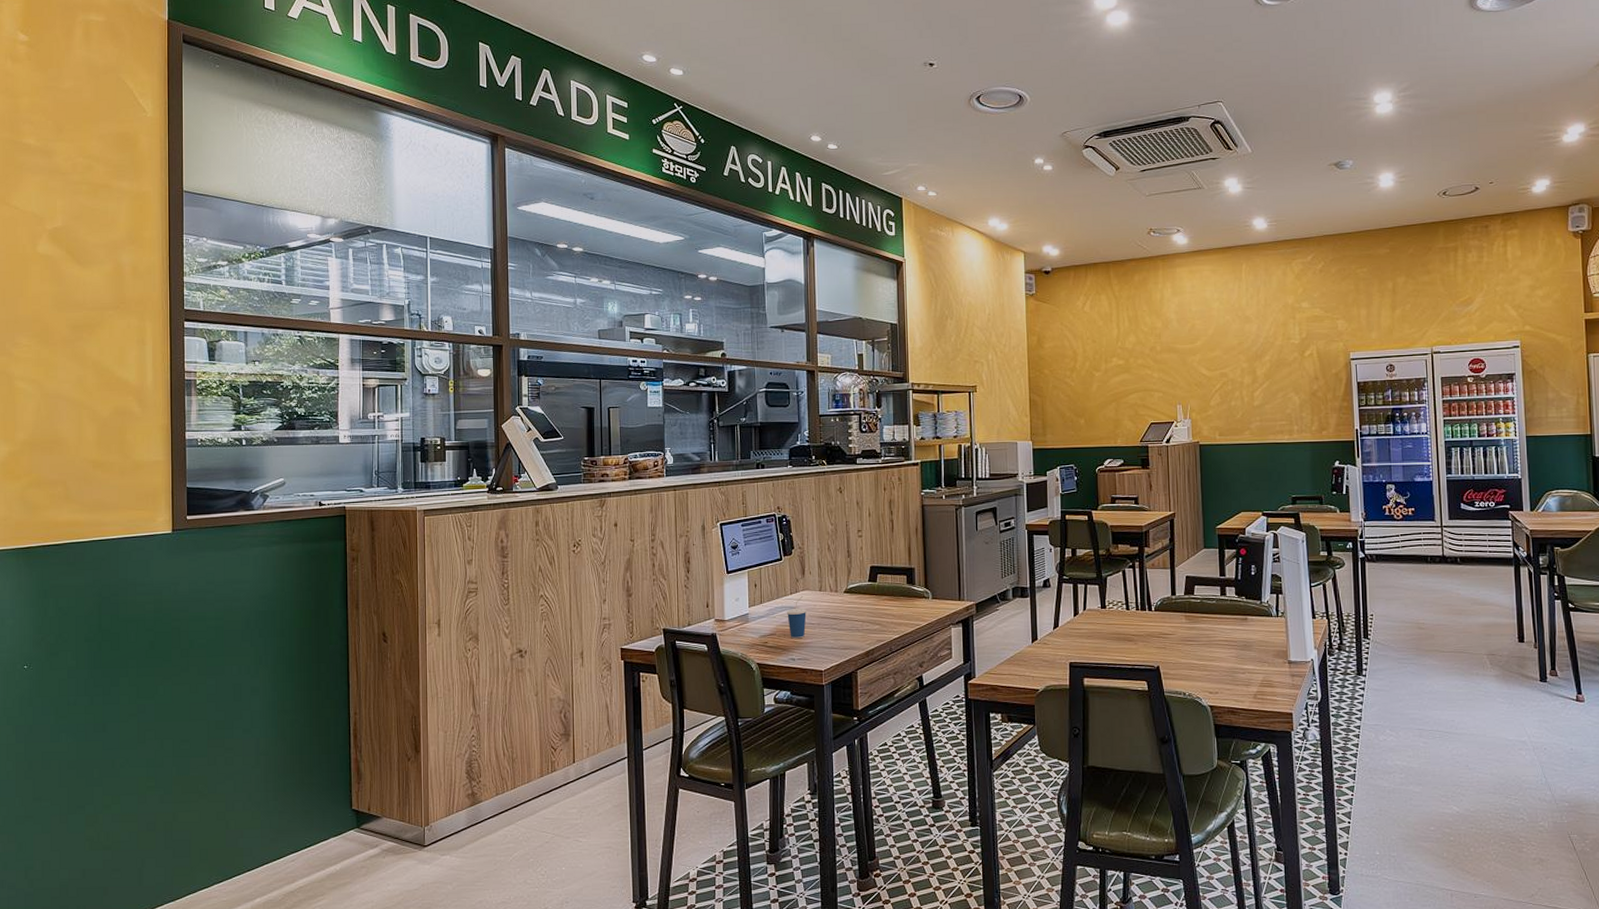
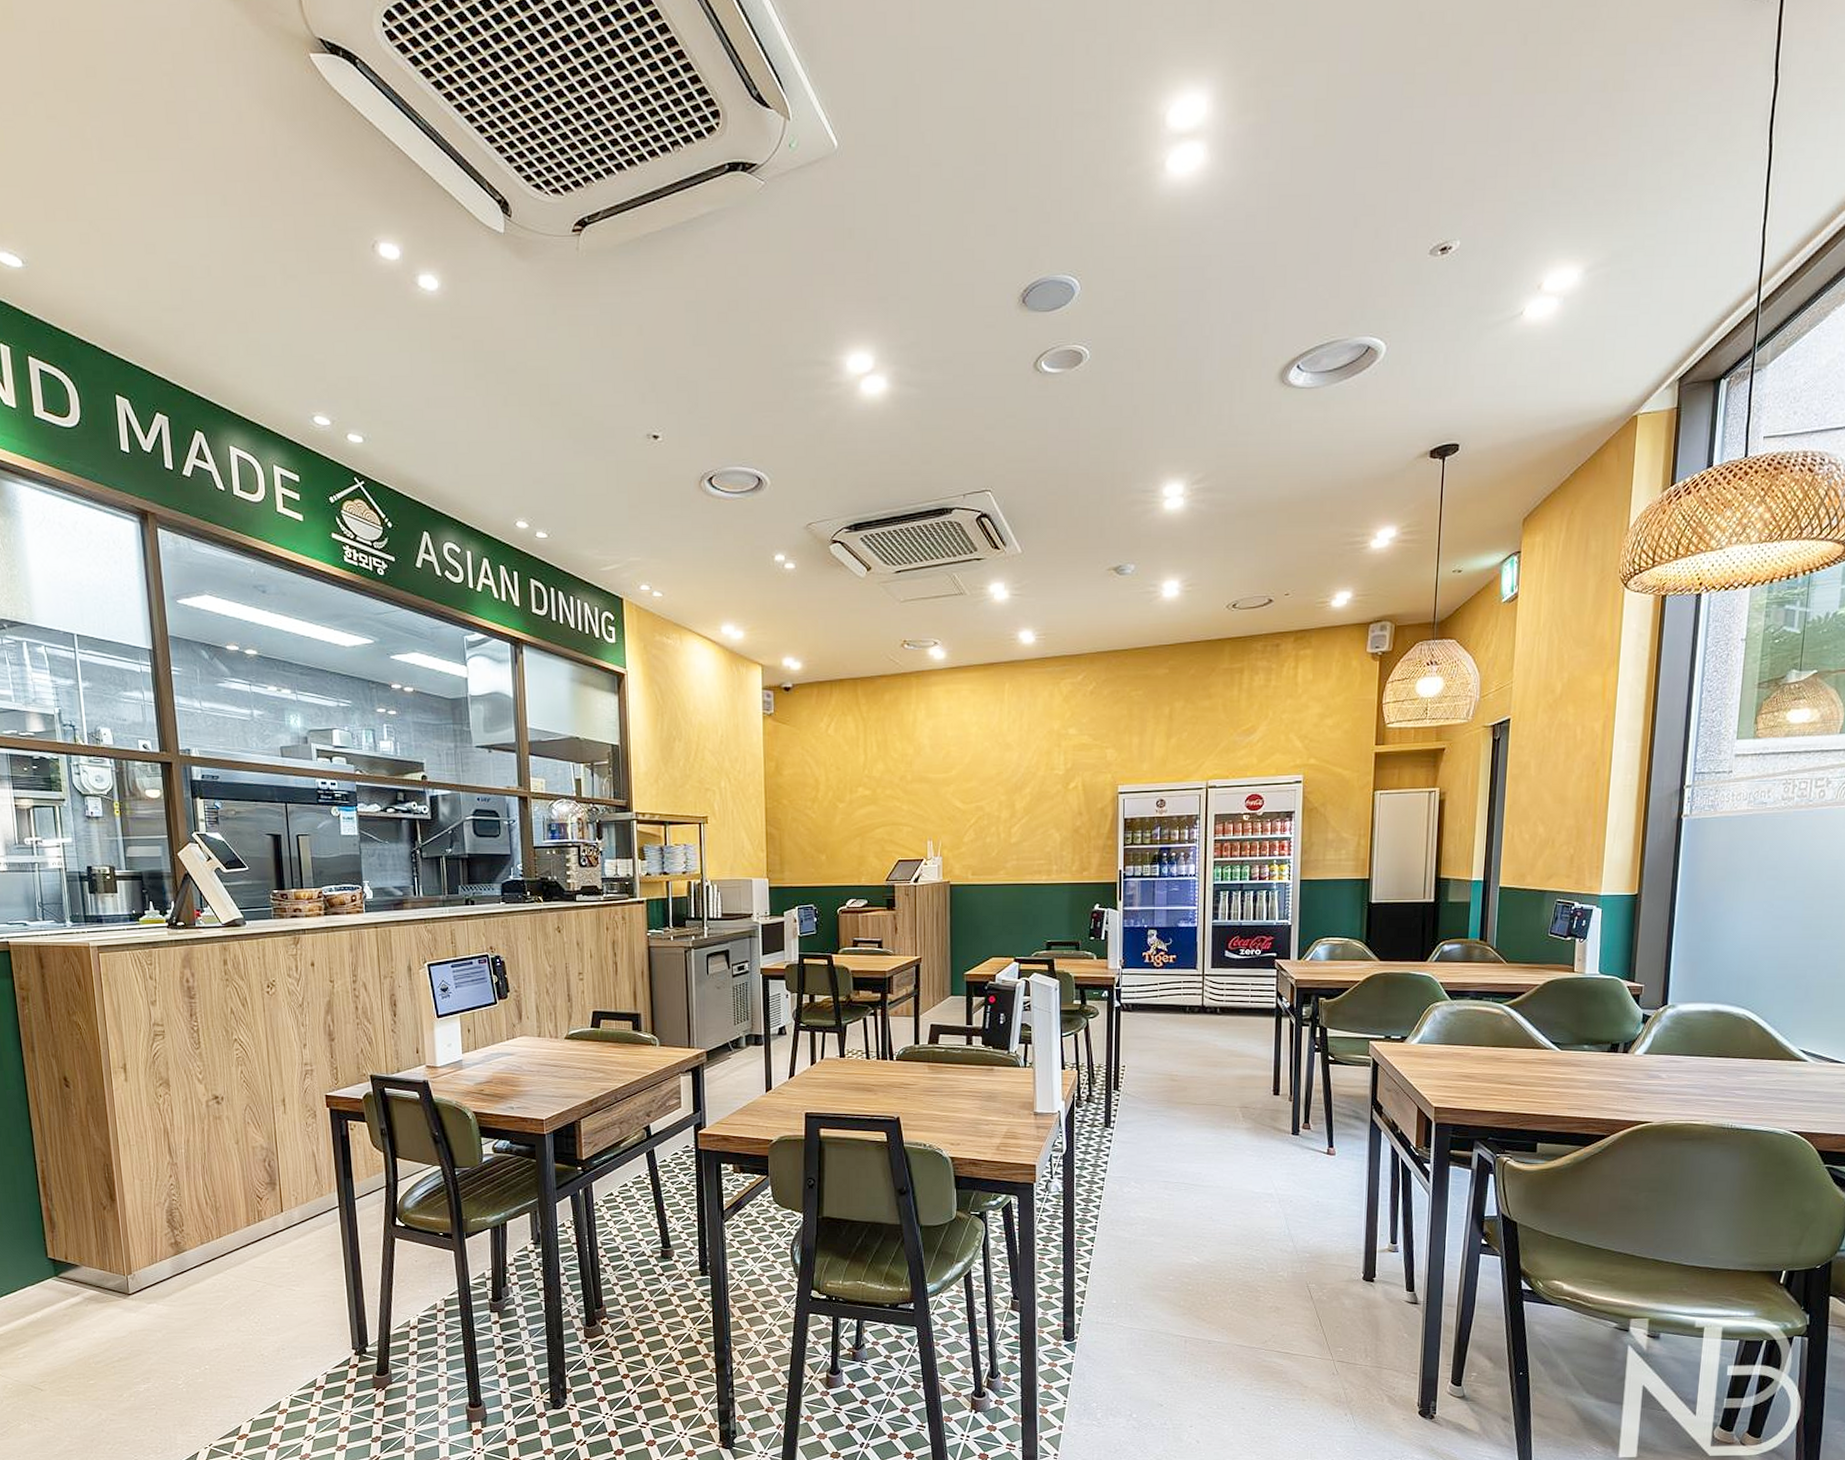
cup: present [786,596,807,639] -> none [503,1042,526,1087]

